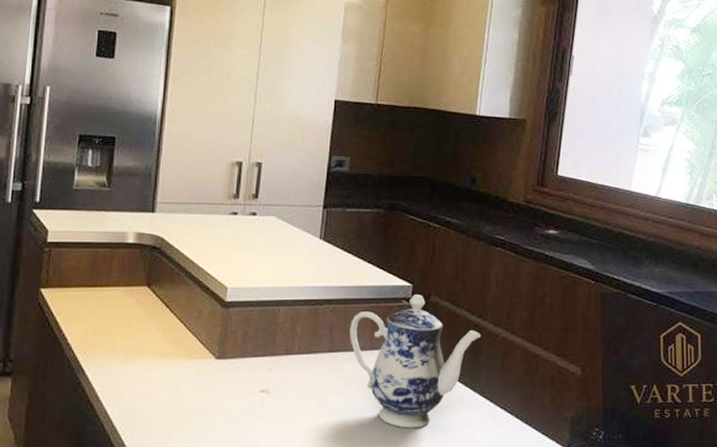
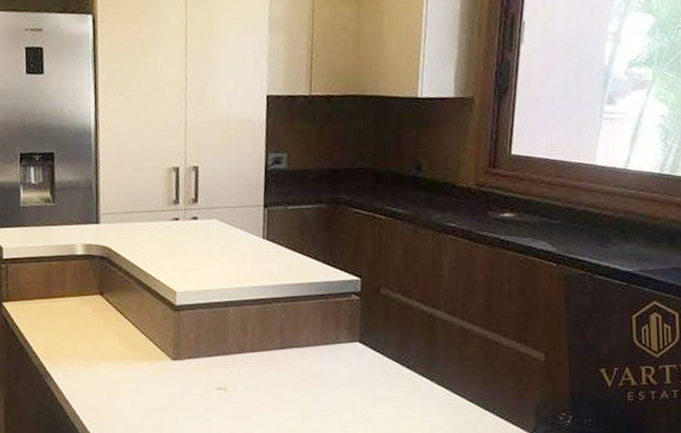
teapot: present [350,294,482,428] -> none [300,288,436,419]

